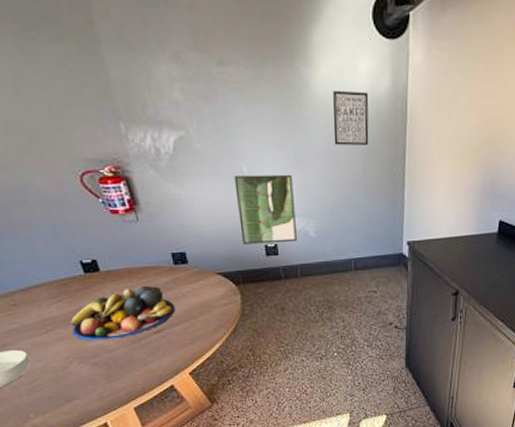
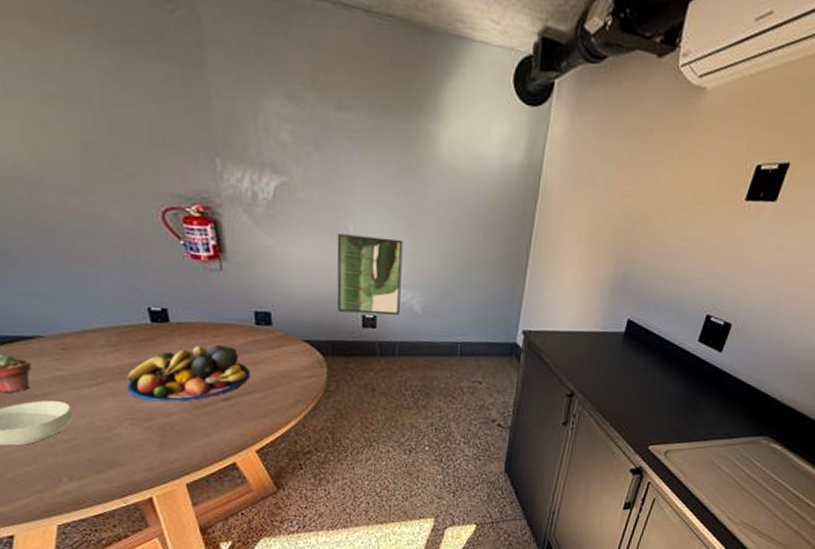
wall art: present [333,90,369,145] -> none [455,153,500,218]

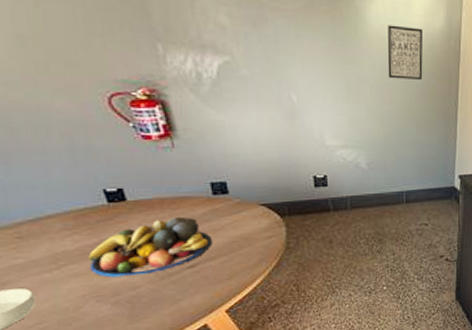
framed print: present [337,233,403,315] -> none [282,104,347,175]
wall art: none [455,153,500,218] -> present [387,25,424,79]

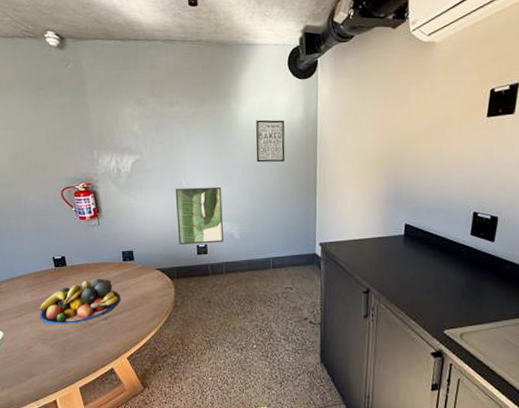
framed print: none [282,104,347,175] -> present [175,186,223,245]

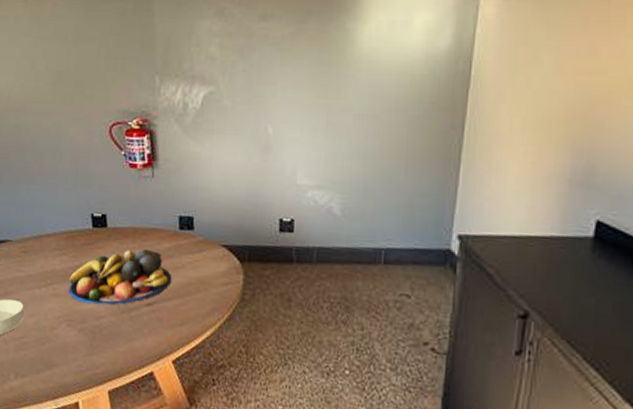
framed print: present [175,186,223,245] -> none [255,136,322,219]
wall art: present [255,119,285,163] -> none [376,47,424,110]

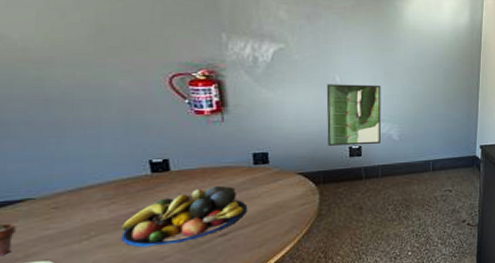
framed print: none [255,136,322,219] -> present [326,84,381,146]

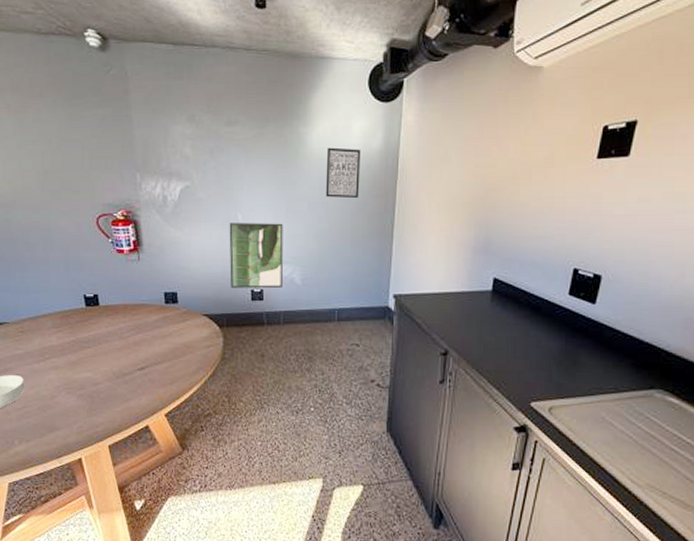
fruit bowl: present [121,185,248,248] -> none [66,322,161,373]
wall art: none [420,20,451,64] -> present [325,147,361,198]

